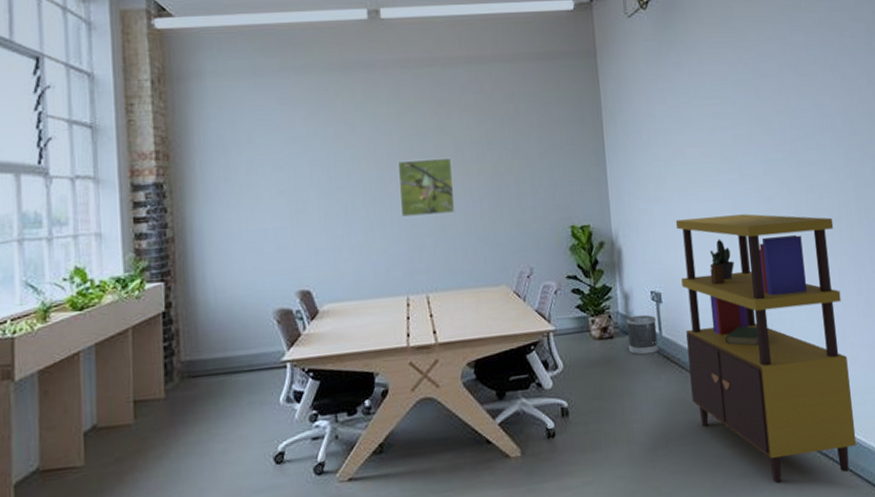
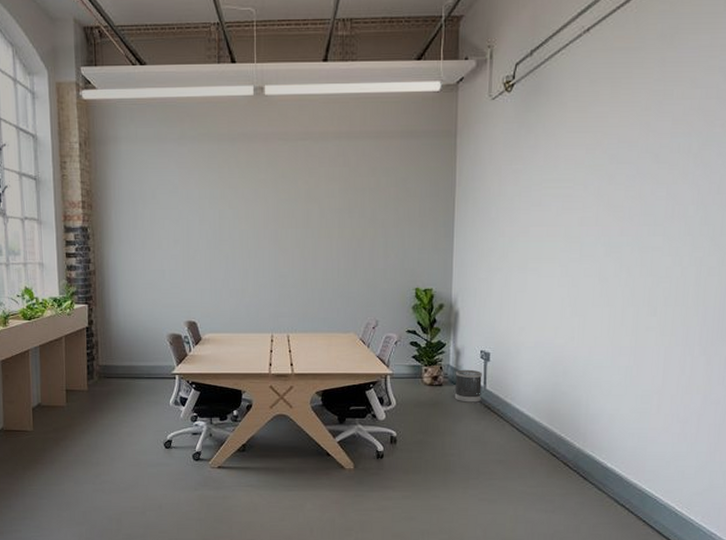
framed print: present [397,157,456,217] -> none [271,221,317,269]
bookcase: present [675,214,857,483] -> none [506,291,668,522]

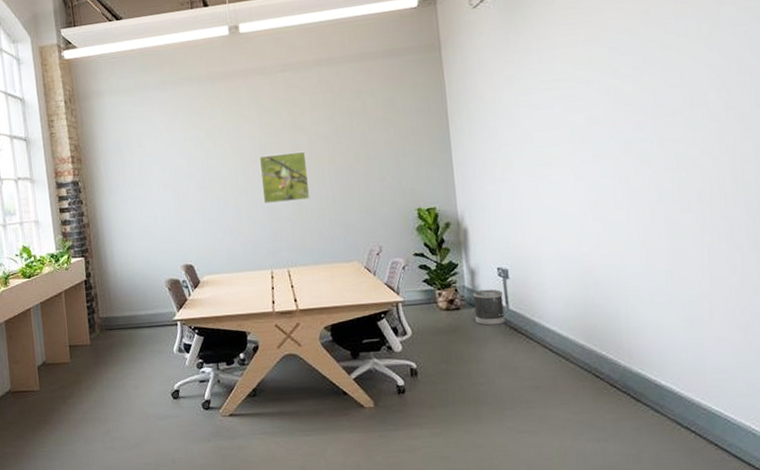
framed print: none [271,221,317,269] -> present [259,151,311,204]

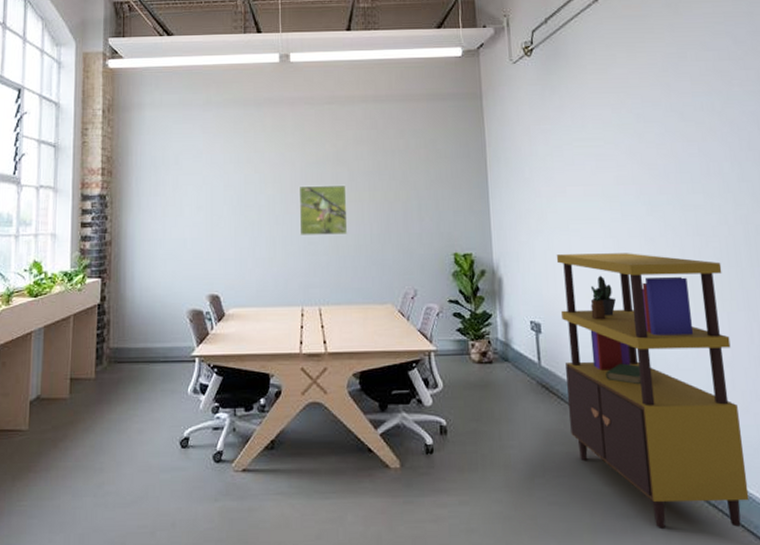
wastebasket: present [472,289,505,326] -> none [505,343,537,382]
bookcase: none [523,193,724,450] -> present [556,253,749,528]

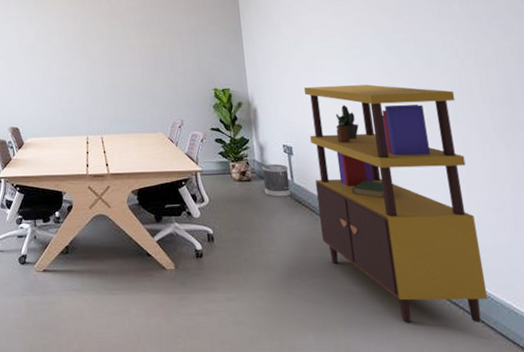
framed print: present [298,184,348,235] -> none [80,34,123,77]
wastebasket: none [505,343,537,382] -> present [261,163,291,197]

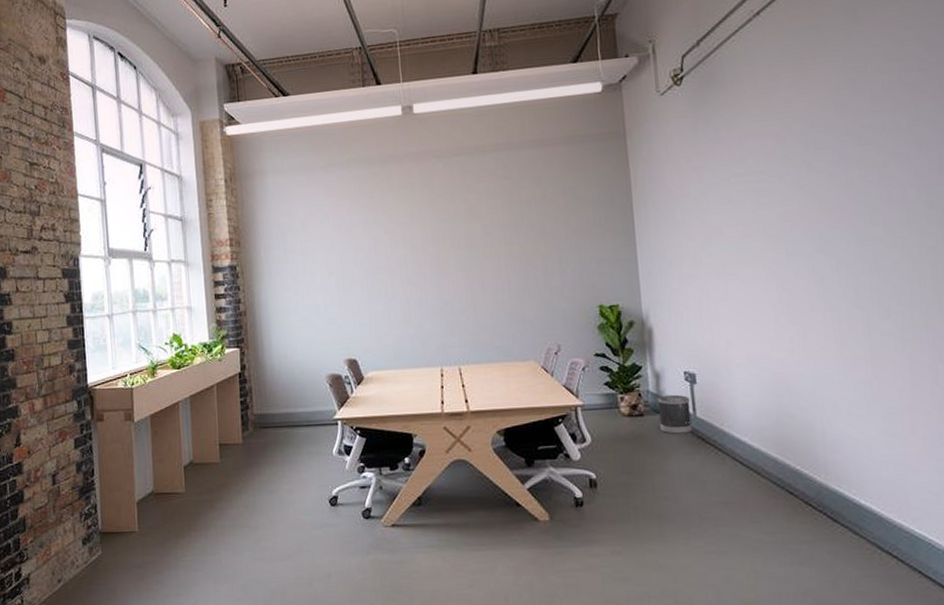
bookcase: present [303,84,488,323] -> none [712,295,928,575]

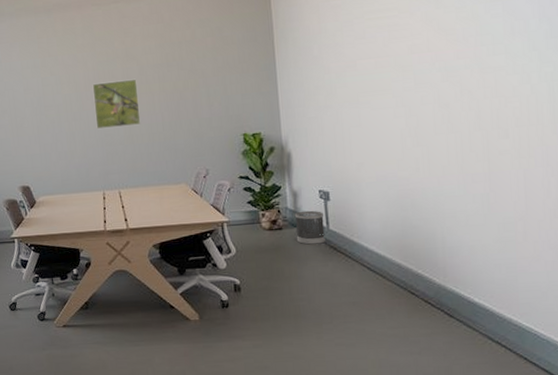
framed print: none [430,240,485,295] -> present [92,79,141,129]

